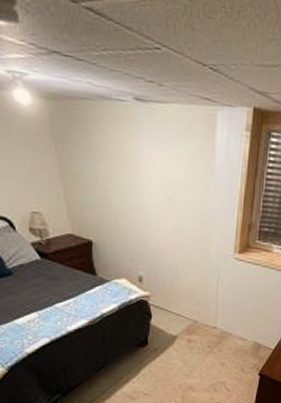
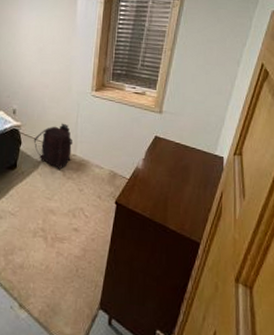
backpack: none [166,291,214,344] -> present [33,123,73,170]

